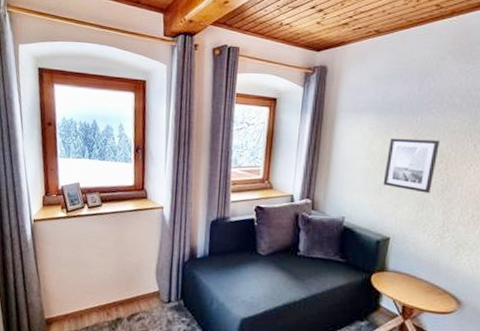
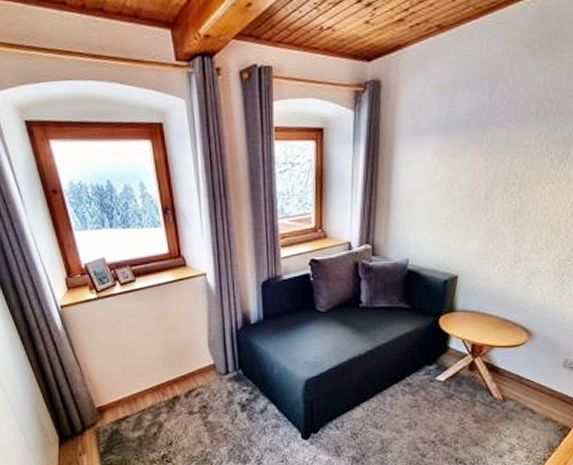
wall art: present [383,138,440,194] -> none [449,158,513,222]

